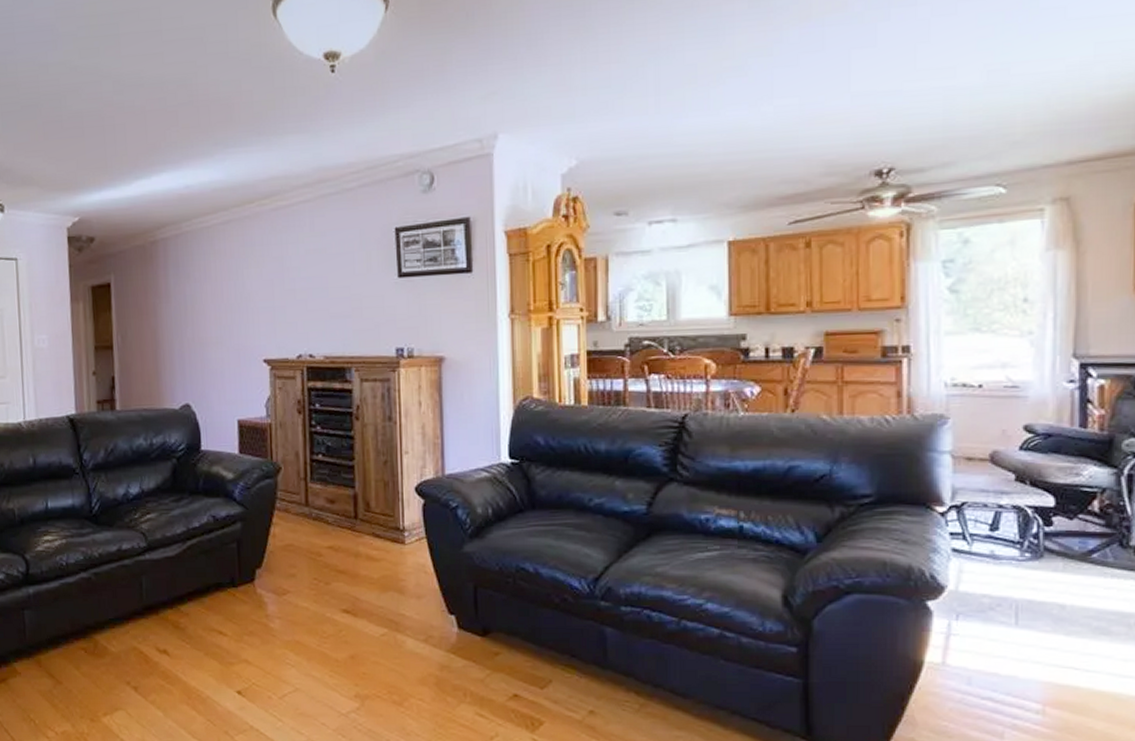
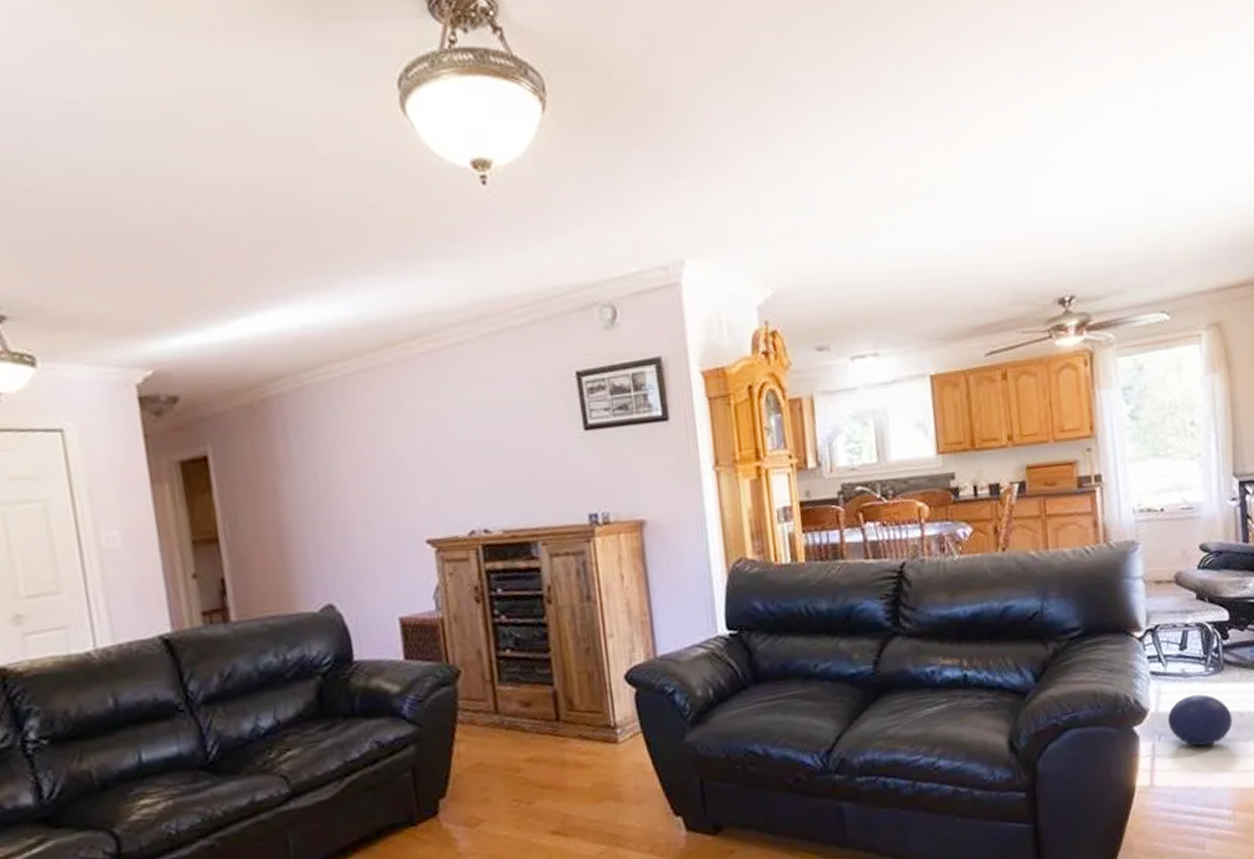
ball: none [969,579,1050,633] -> present [1168,694,1233,746]

